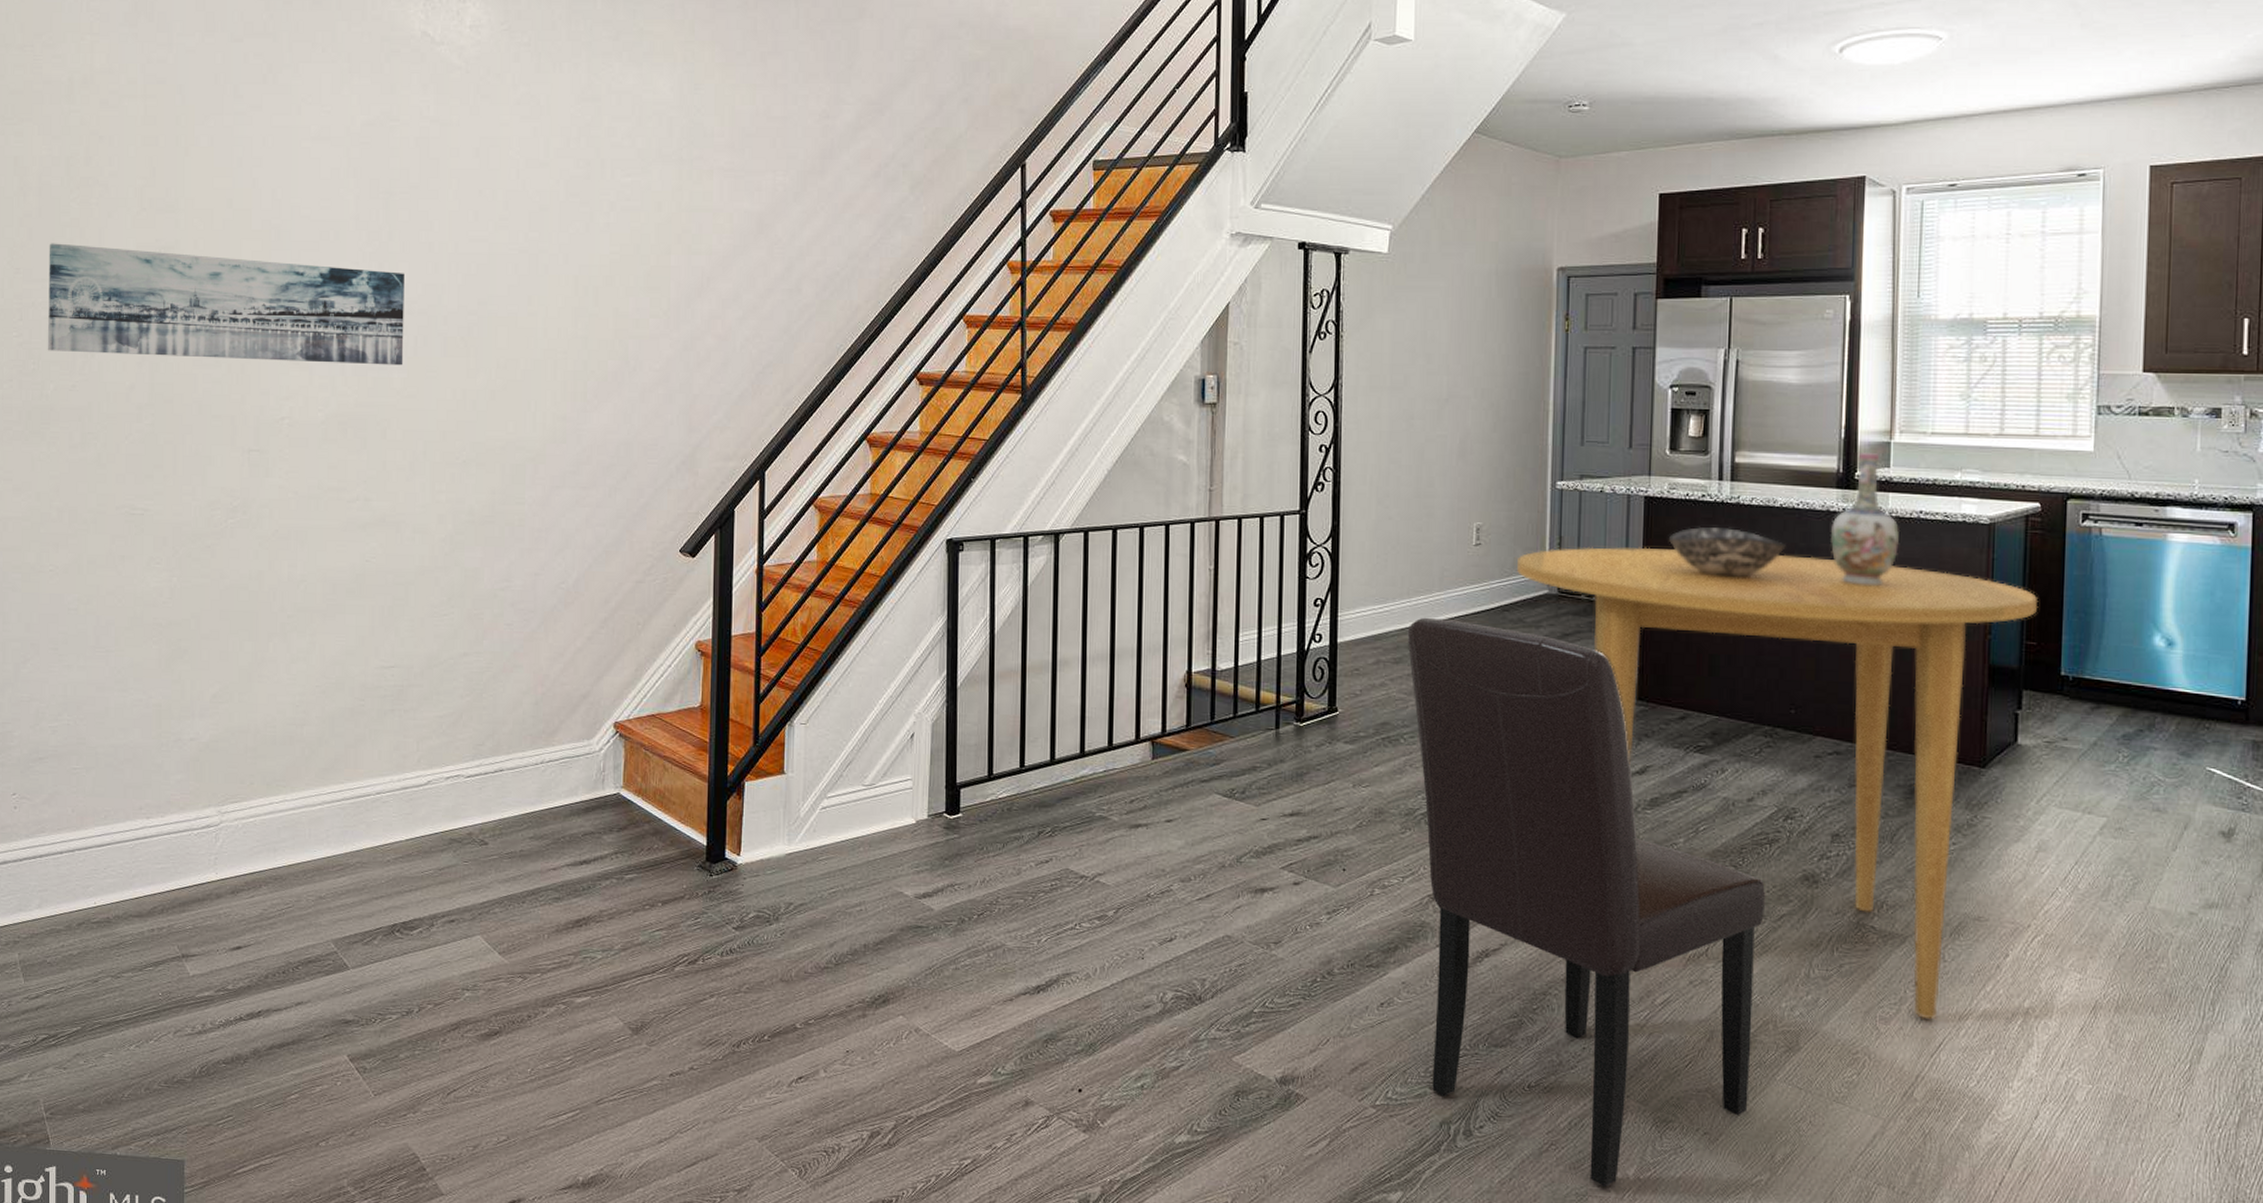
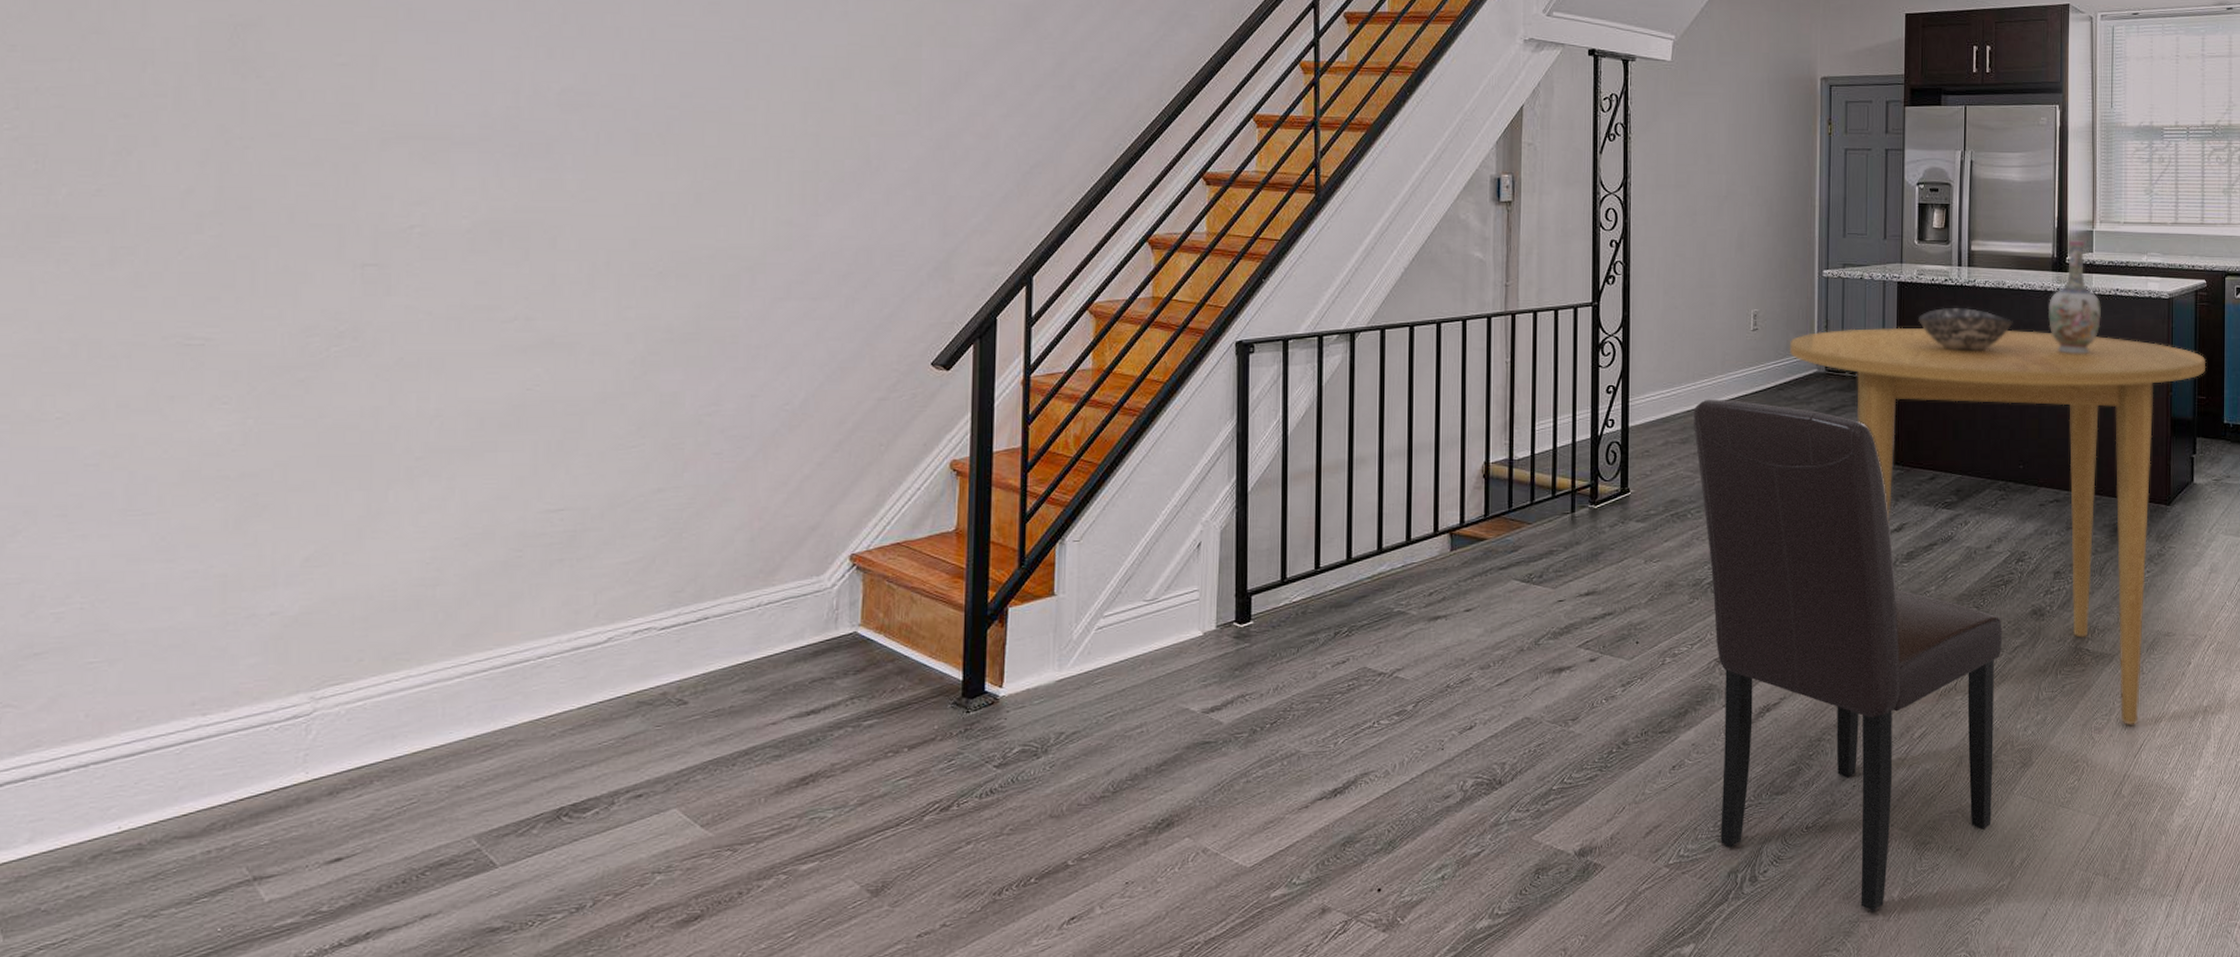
wall art: present [47,243,404,366] -> none [58,15,583,165]

